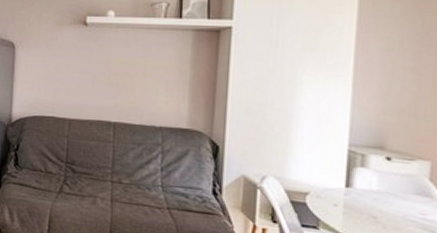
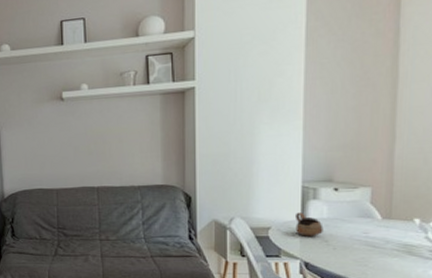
cup: none [337,179,372,210] -> present [294,212,324,236]

